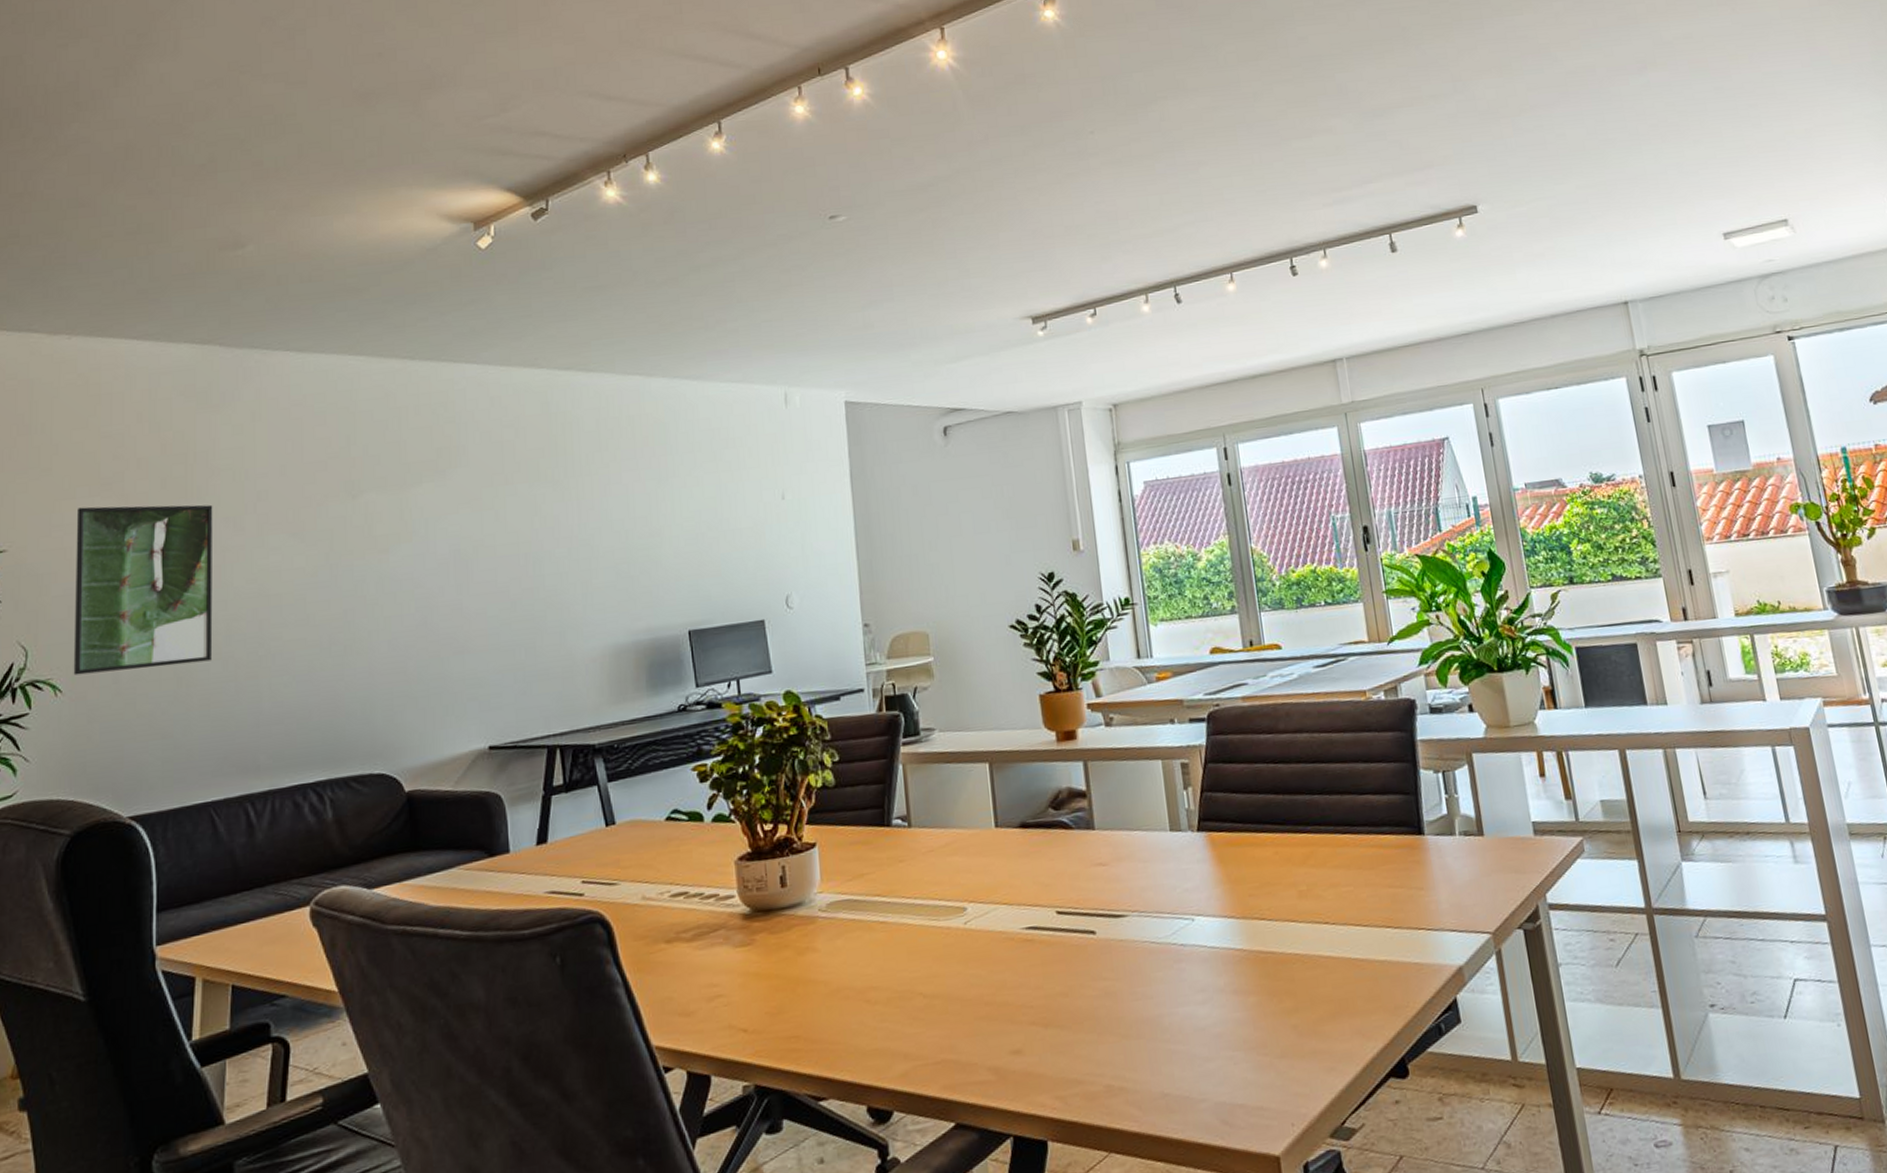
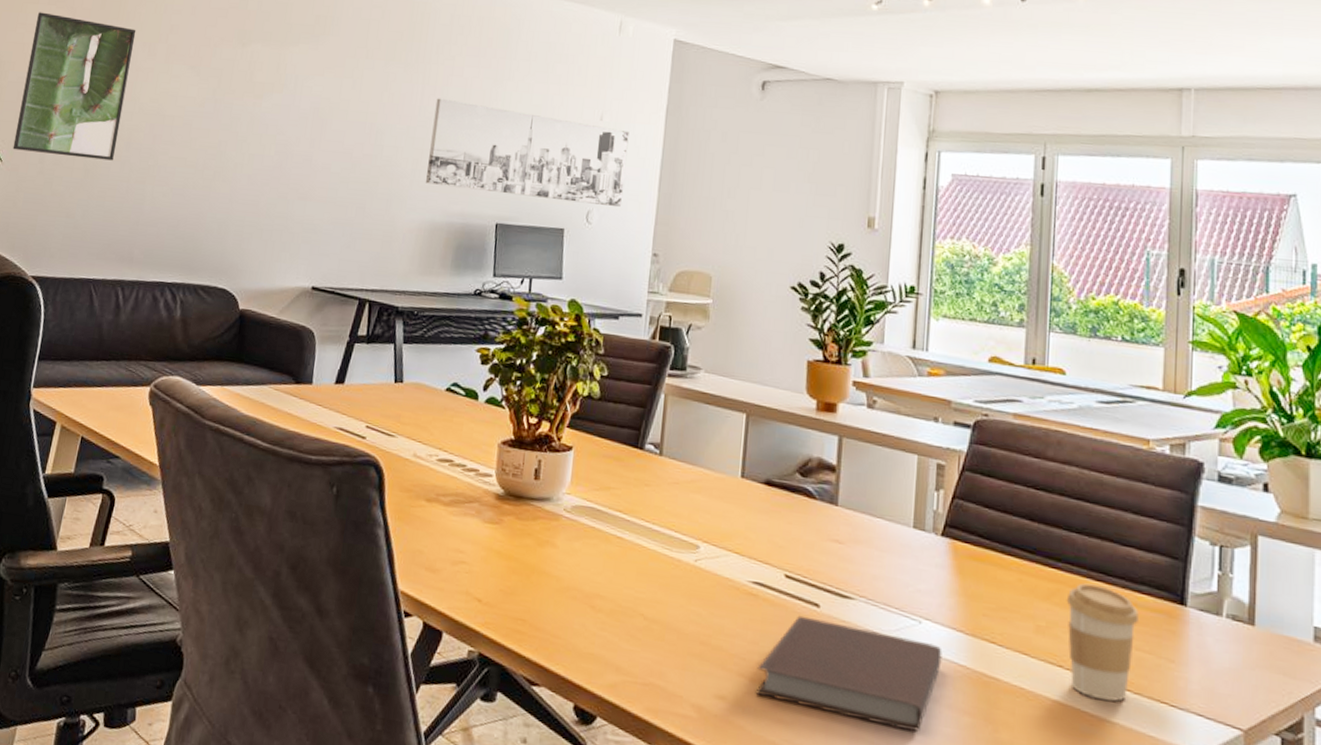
wall art: none [596,505,821,605] -> present [426,98,629,208]
notebook: none [1046,937,1220,1038] -> present [755,615,942,731]
coffee cup: none [1320,837,1389,944] -> present [1066,583,1139,702]

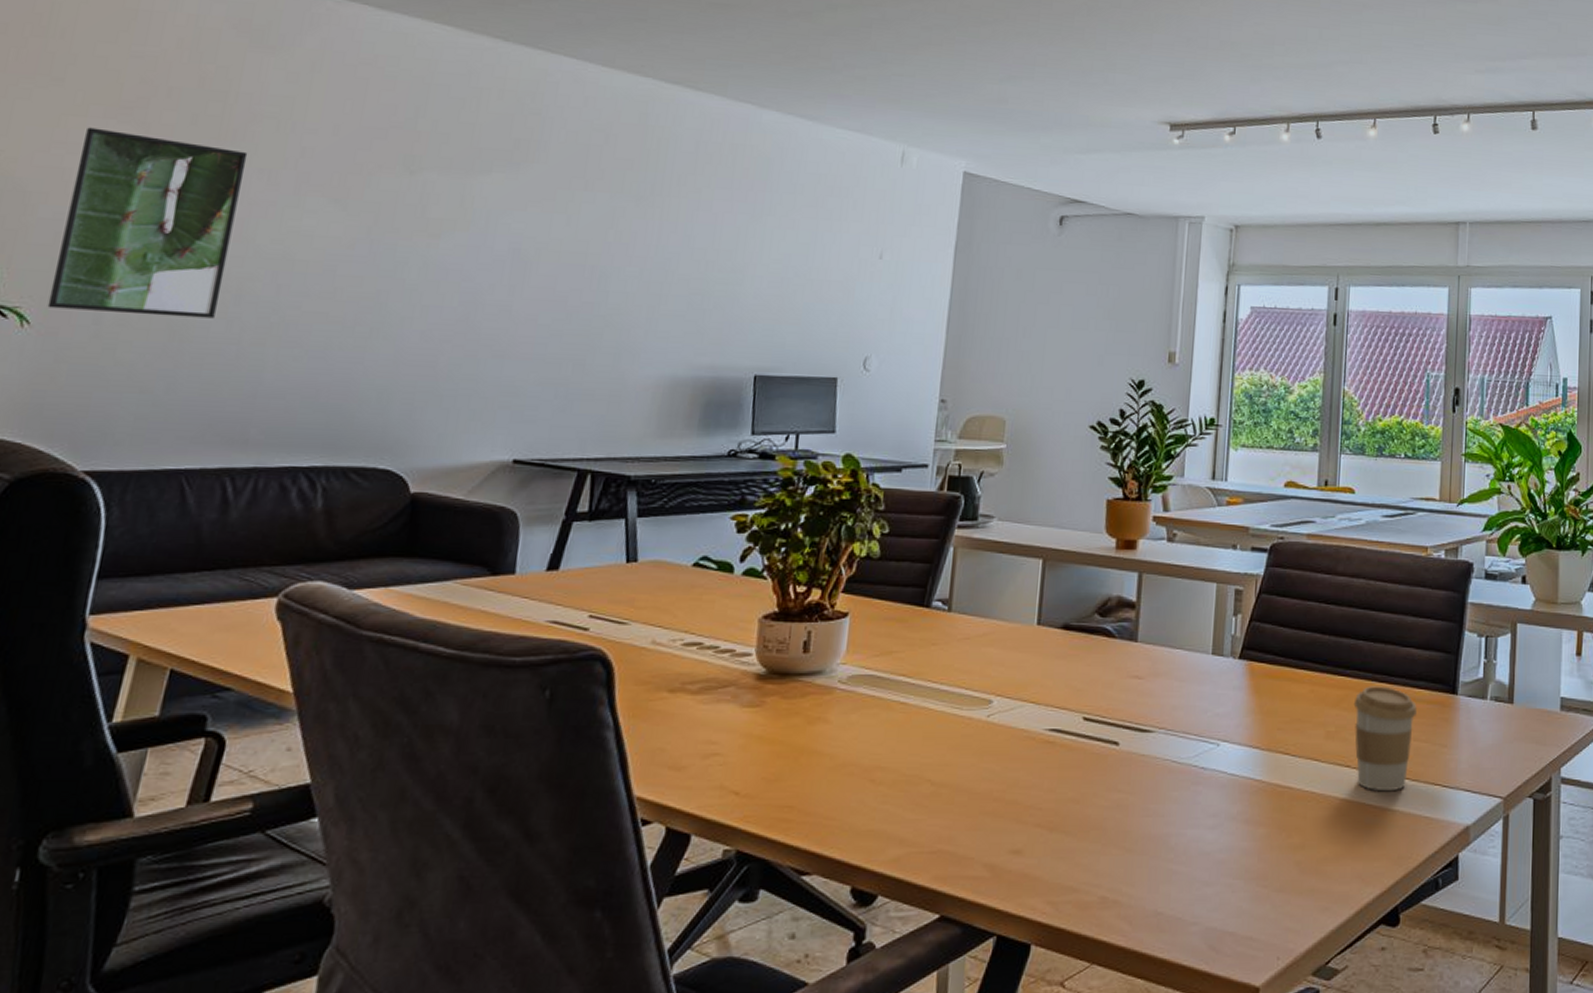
wall art: present [426,98,629,208] -> none [665,236,913,353]
notebook: present [755,615,942,731] -> none [1052,756,1239,851]

